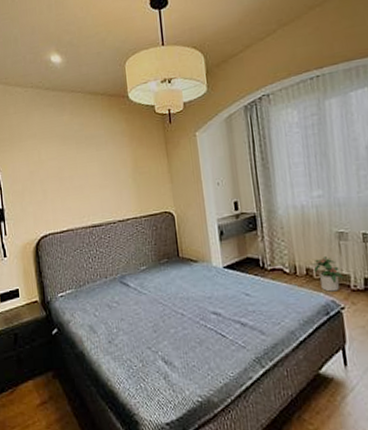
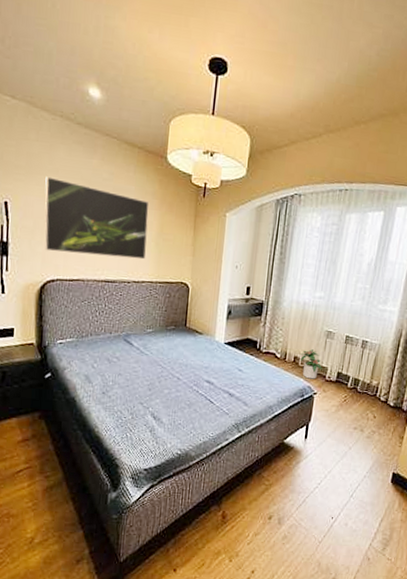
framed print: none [26,140,127,209] -> present [45,176,150,260]

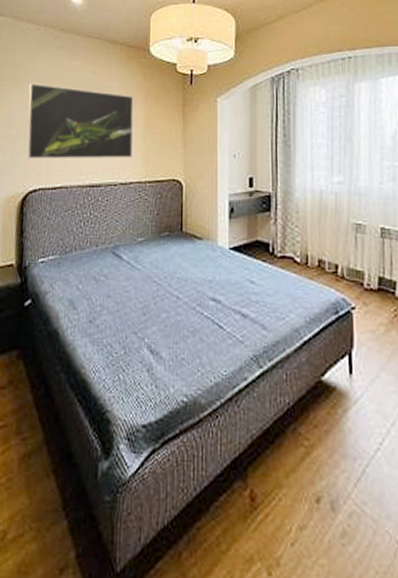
potted plant: present [300,349,322,379] -> none [326,249,357,289]

